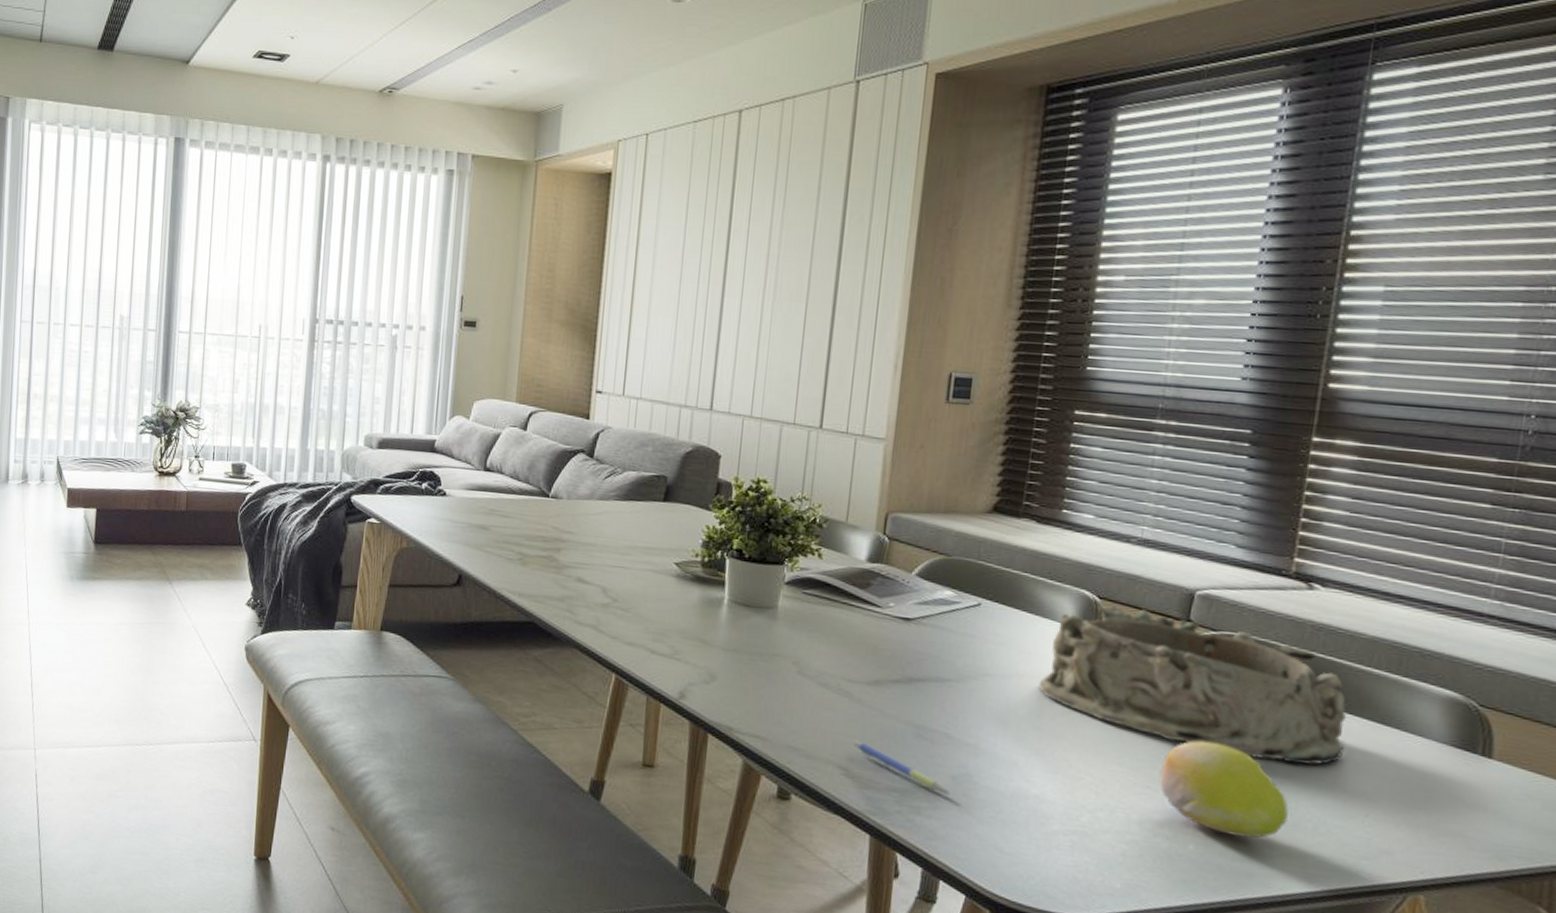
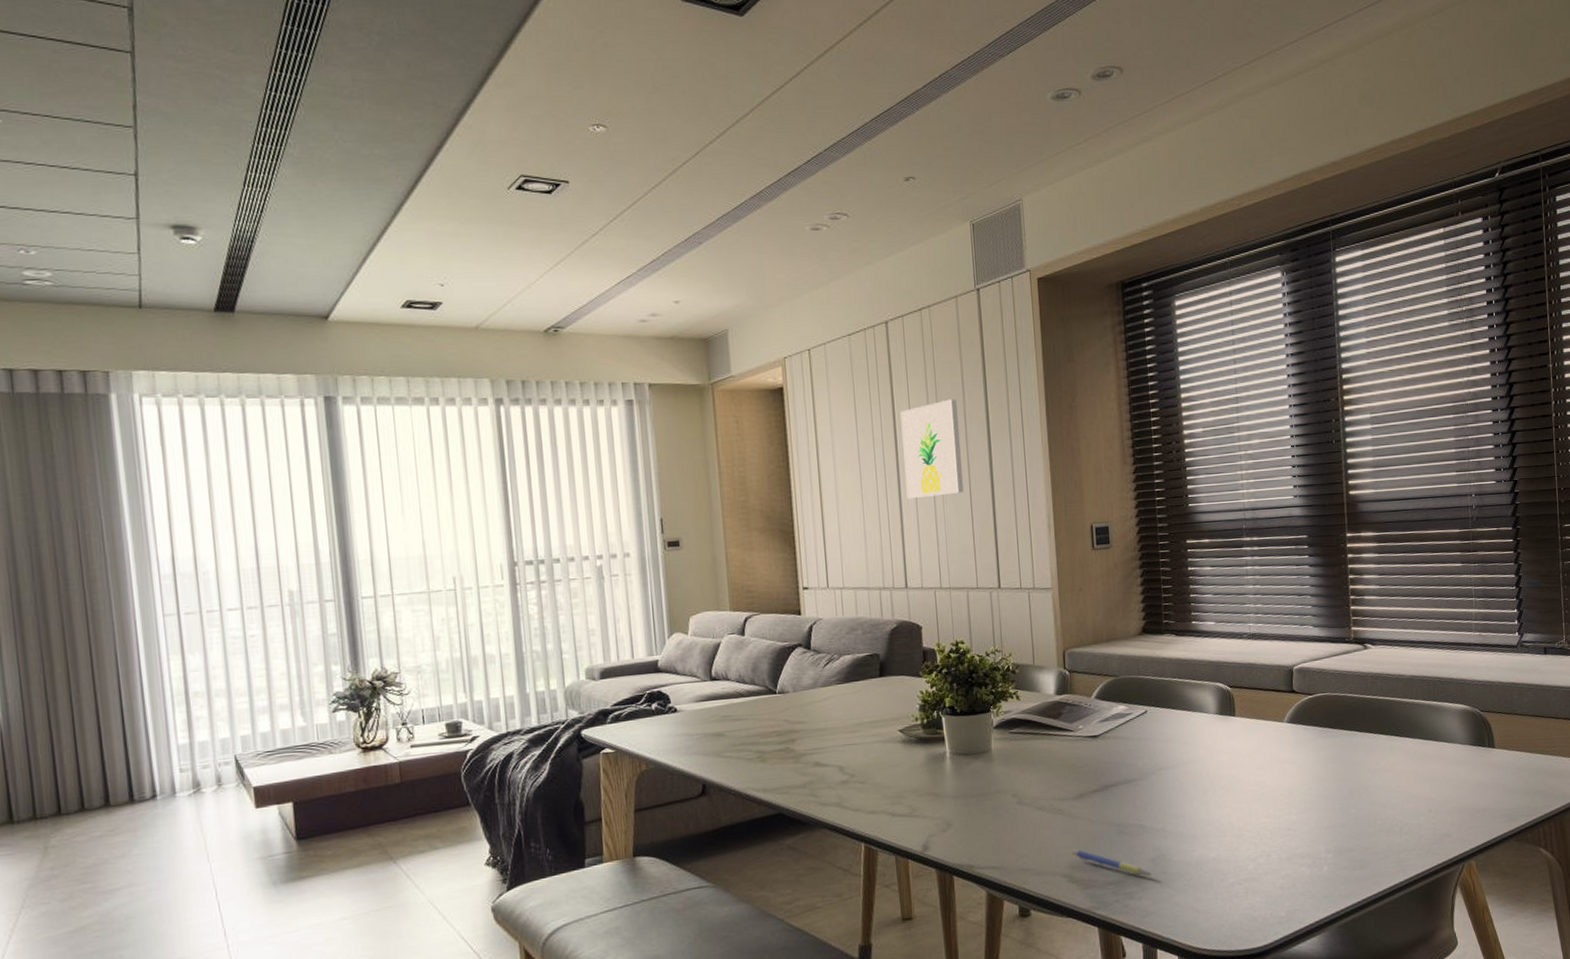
wall art: none [729,205,808,314] -> present [900,399,964,499]
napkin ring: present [1038,606,1346,765] -> none [1200,689,1408,789]
fruit: present [1159,741,1289,839] -> none [1295,782,1382,852]

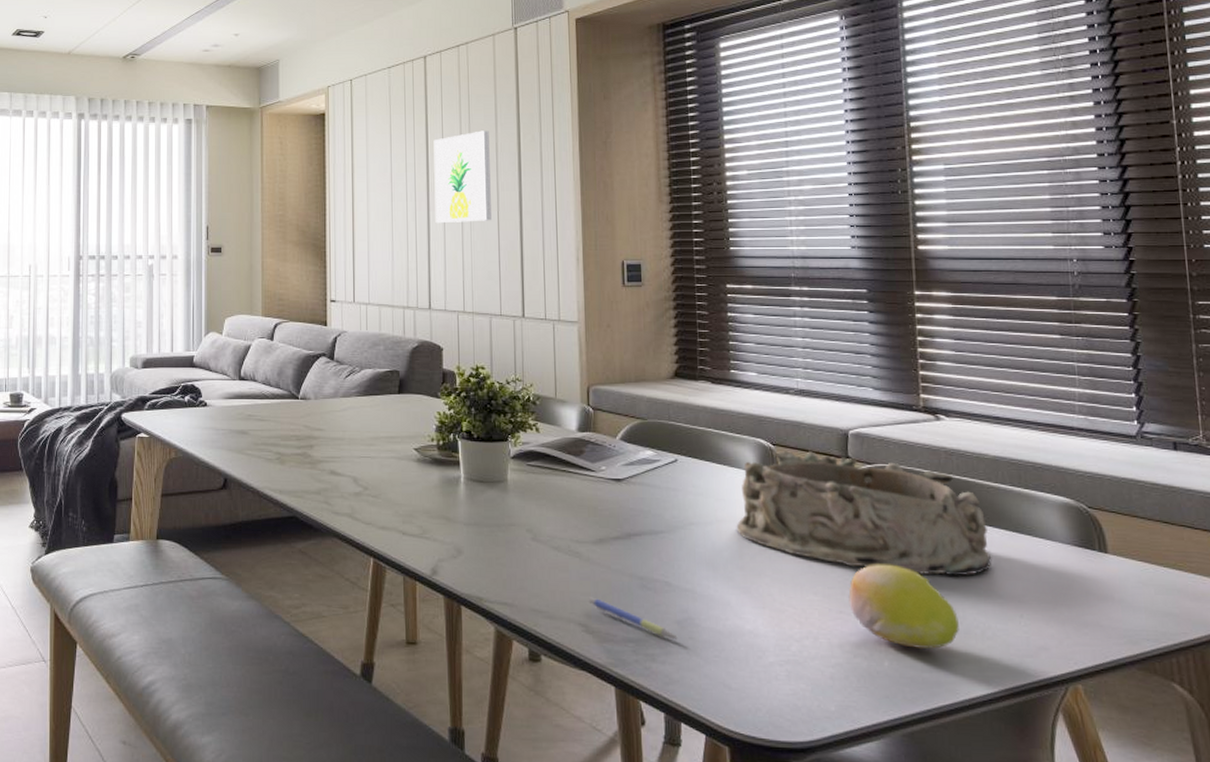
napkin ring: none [1200,689,1408,789] -> present [736,451,992,576]
fruit: none [1295,782,1382,852] -> present [848,564,959,650]

